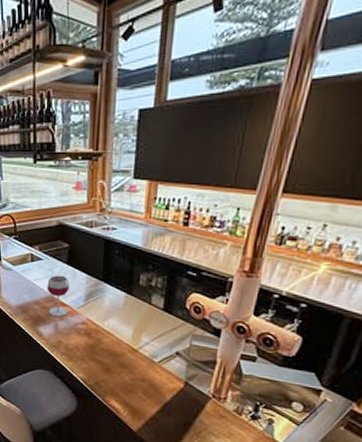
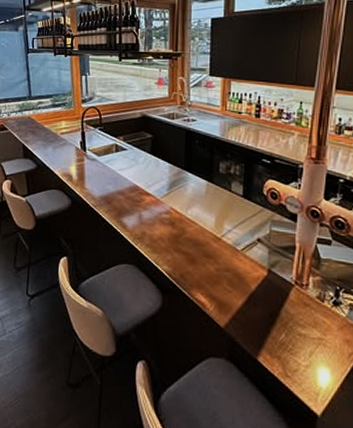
wineglass: present [47,275,69,317] -> none [131,164,153,207]

